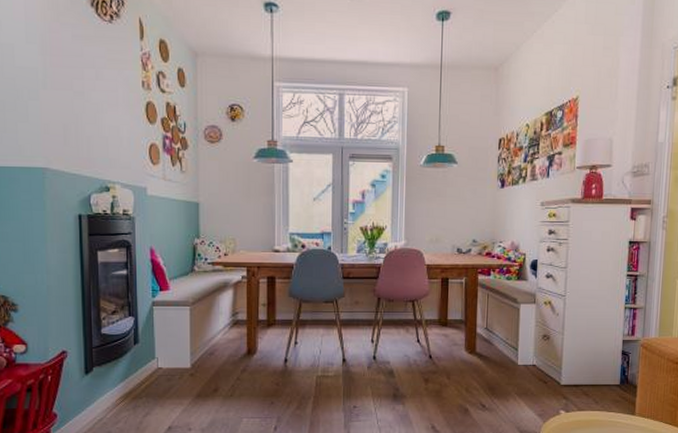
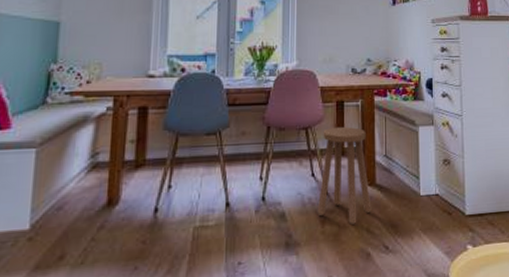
stool: none [421,301,471,384] -> present [317,126,372,224]

